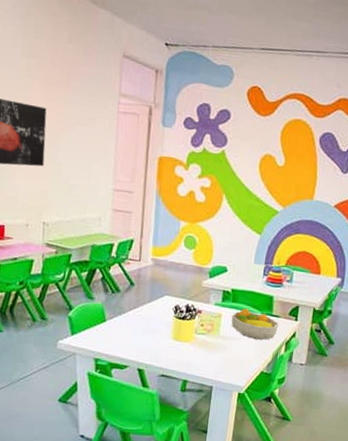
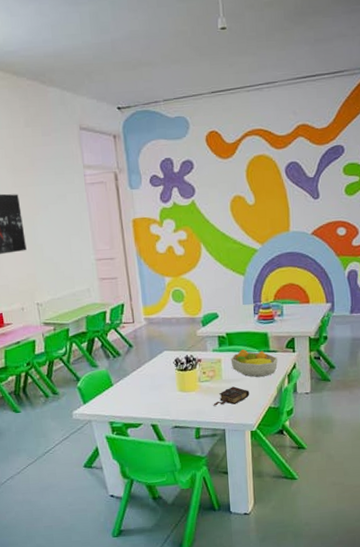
book: none [205,344,245,363] -> present [213,386,250,406]

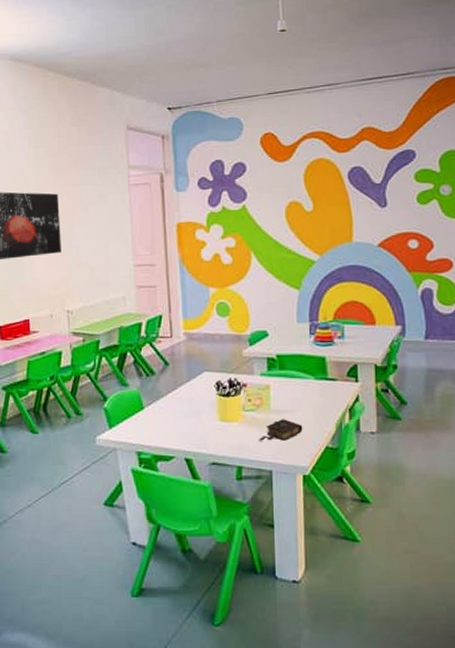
fruit bowl: present [230,349,278,377] -> none [281,375,338,409]

